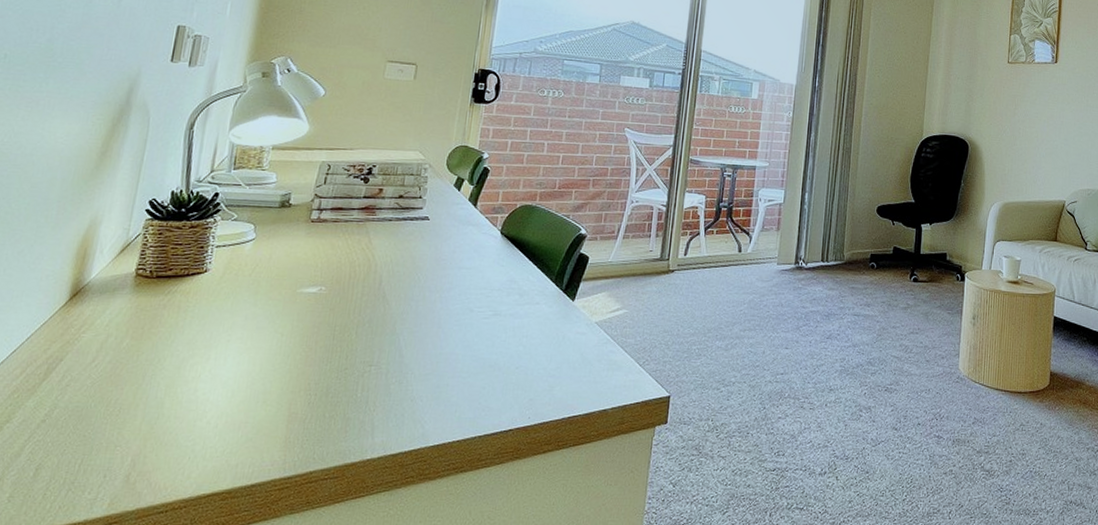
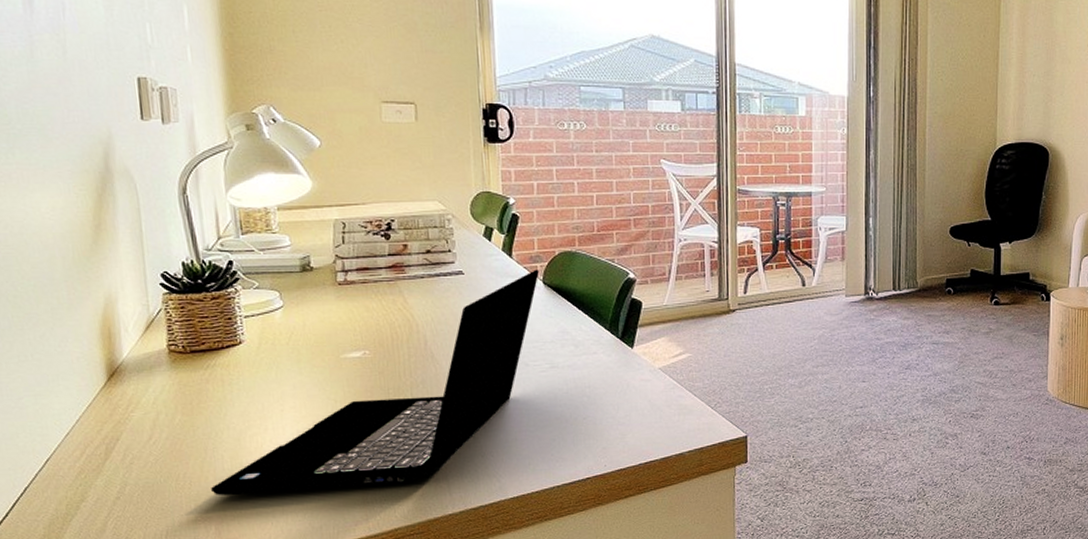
laptop computer: none [138,220,499,426] -> present [211,270,539,496]

